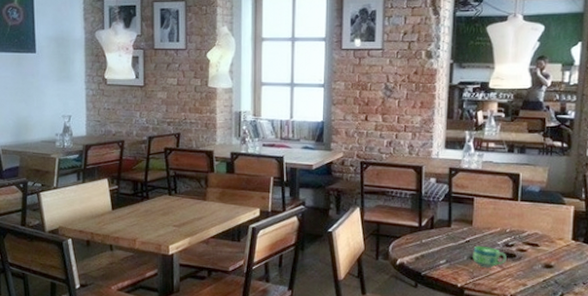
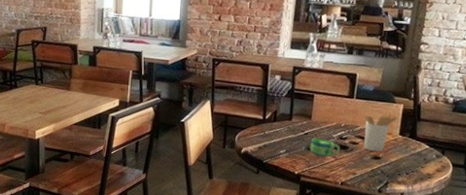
utensil holder: none [532,213,569,260] -> present [364,111,398,152]

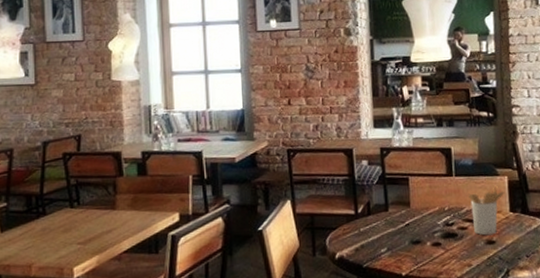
cup: present [310,138,340,159] -> none [414,228,449,252]

